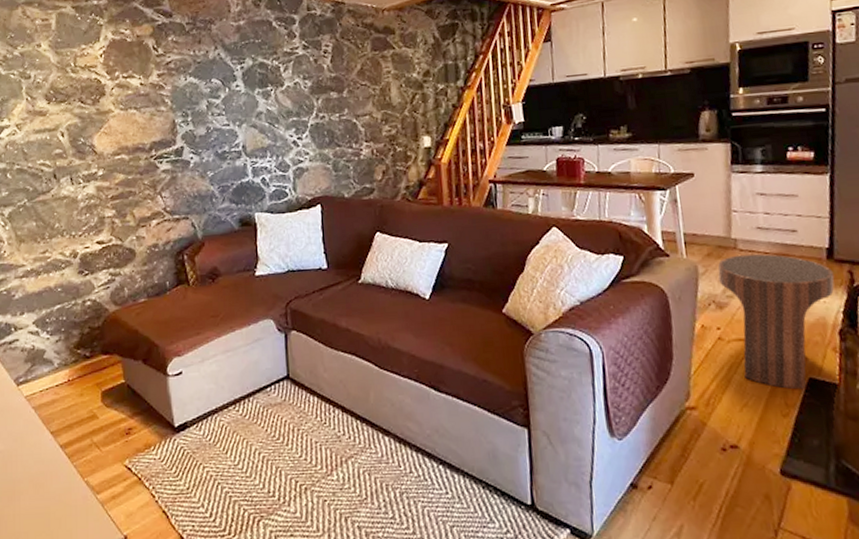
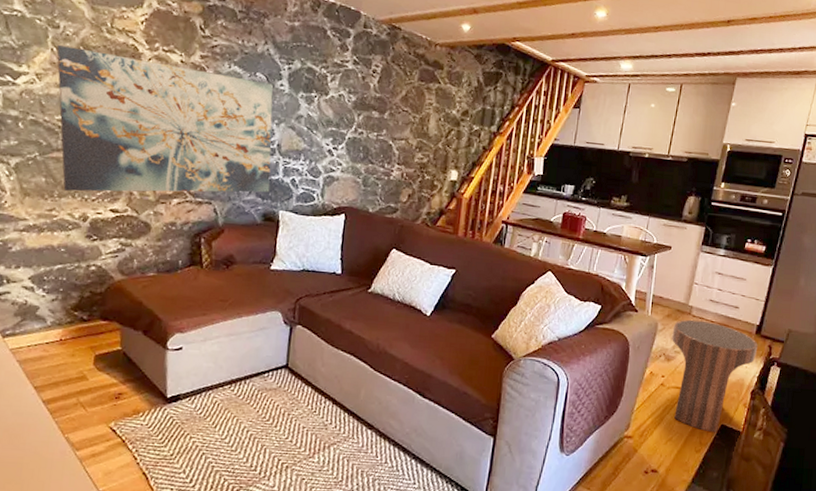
wall art: none [31,86,242,231] -> present [56,44,273,193]

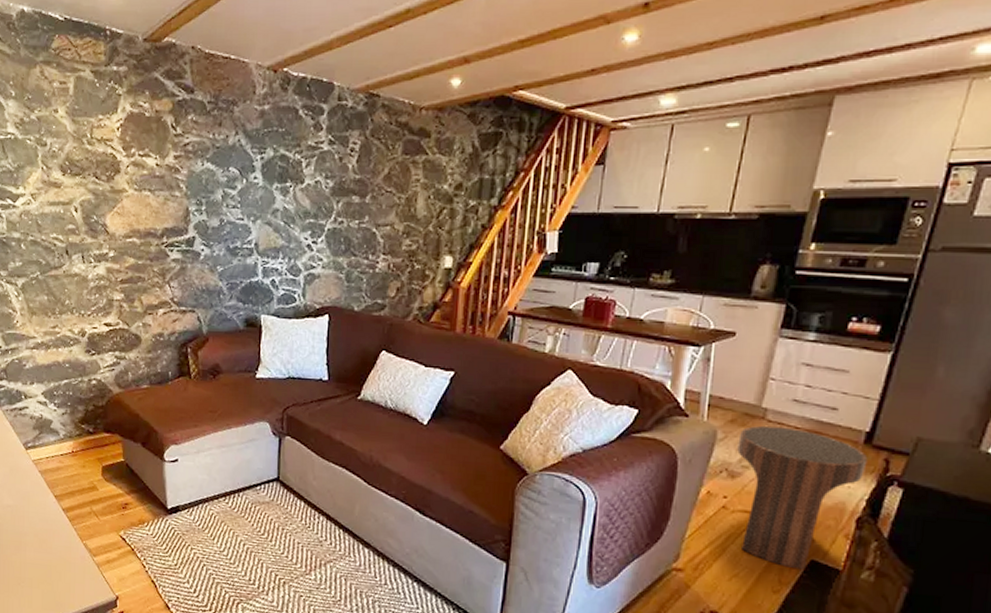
wall art: present [56,44,273,193] -> none [46,162,251,308]

